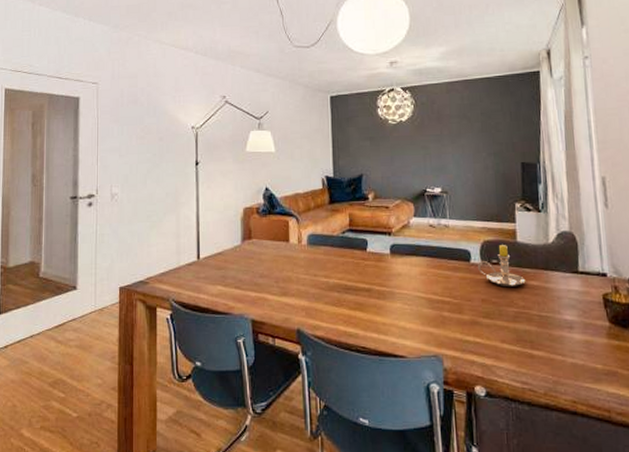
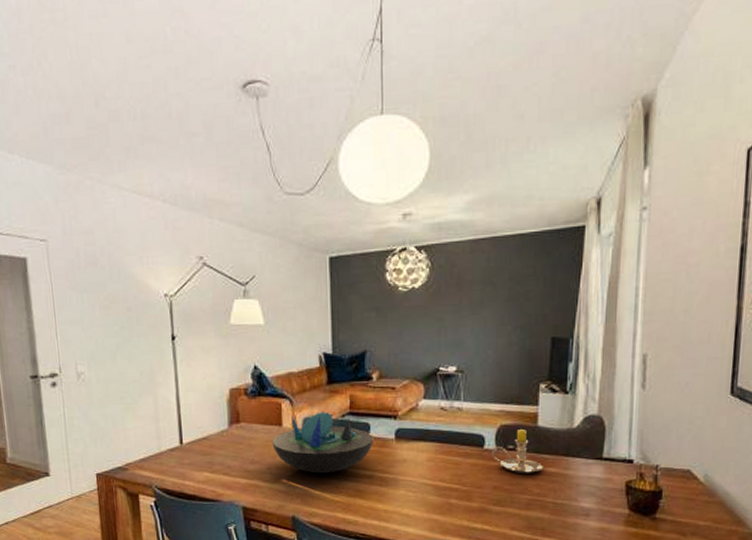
decorative bowl: none [280,228,371,287] -> present [272,410,373,474]

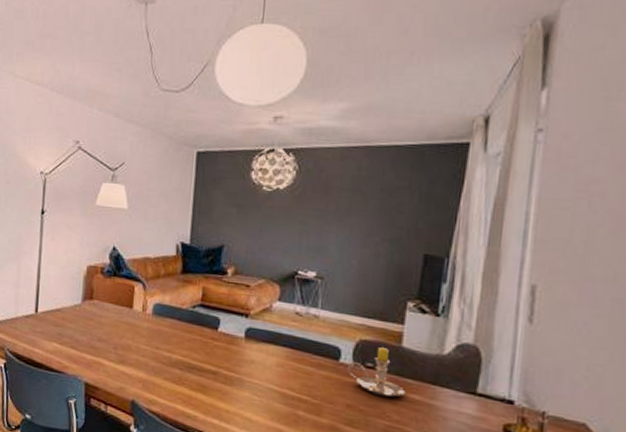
decorative bowl: present [272,410,373,474] -> none [121,299,222,363]

